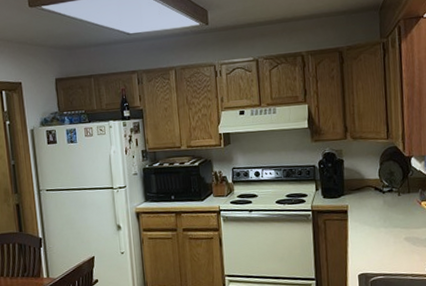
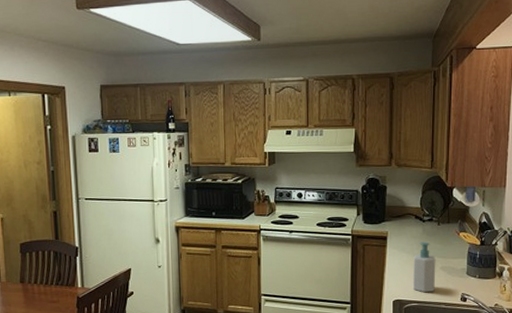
soap bottle: none [376,213,400,265] -> present [412,241,436,293]

